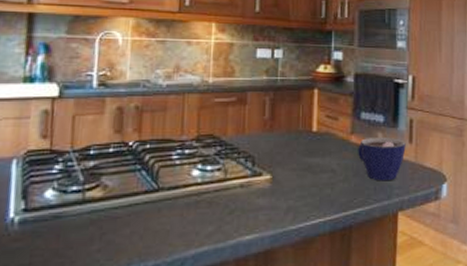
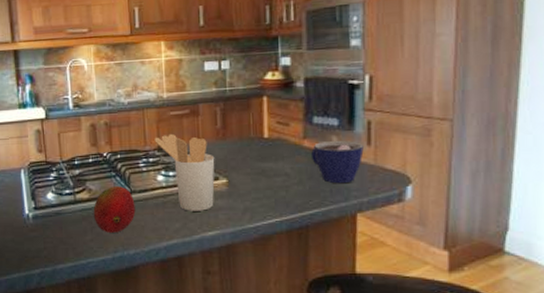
fruit: none [105,182,162,240] -> present [93,186,136,233]
utensil holder: none [193,122,260,212] -> present [154,133,215,211]

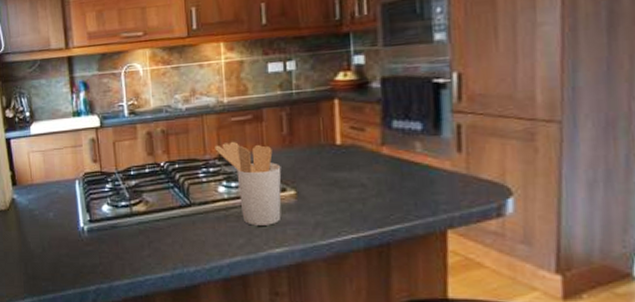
fruit: present [93,186,136,233] -> none [150,198,196,248]
cup: present [311,141,364,184] -> none [391,147,454,196]

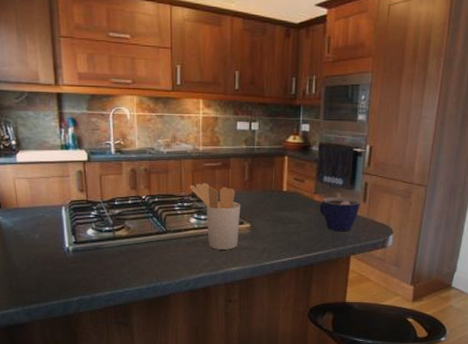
cup: none [391,147,454,196] -> present [320,197,360,232]

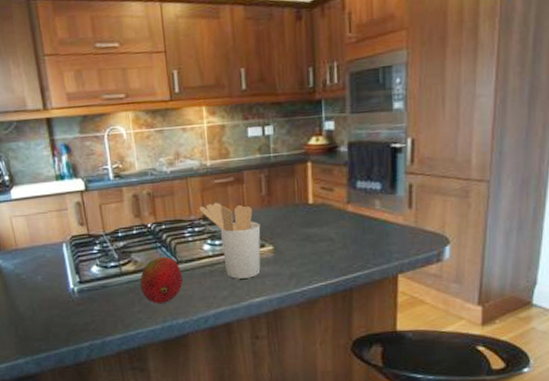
fruit: none [131,226,170,266] -> present [140,257,183,303]
cup: present [320,197,360,232] -> none [355,204,405,247]

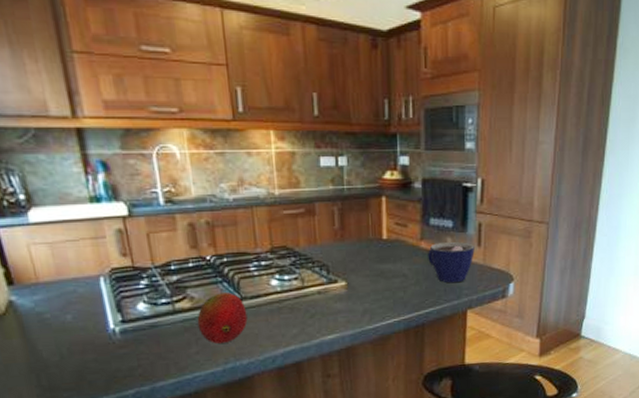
utensil holder: present [199,202,261,279] -> none [266,234,333,316]
cup: none [355,204,405,247] -> present [428,242,475,283]

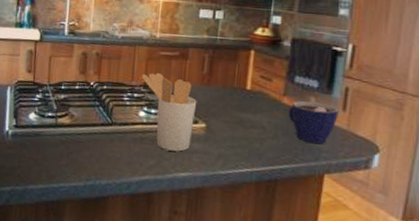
fruit: present [197,292,248,344] -> none [71,115,114,161]
utensil holder: none [266,234,333,316] -> present [141,72,197,152]

